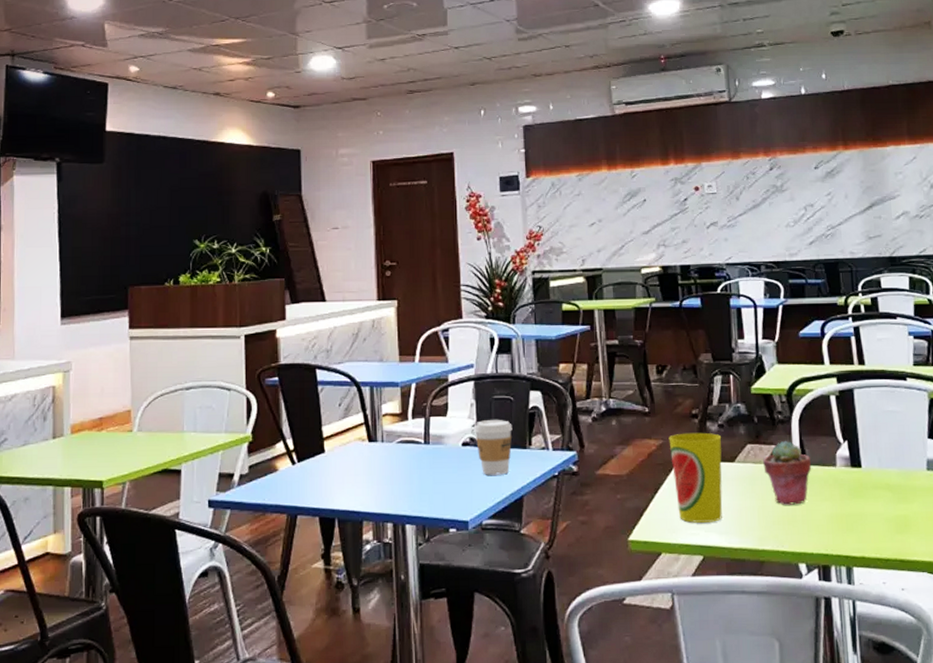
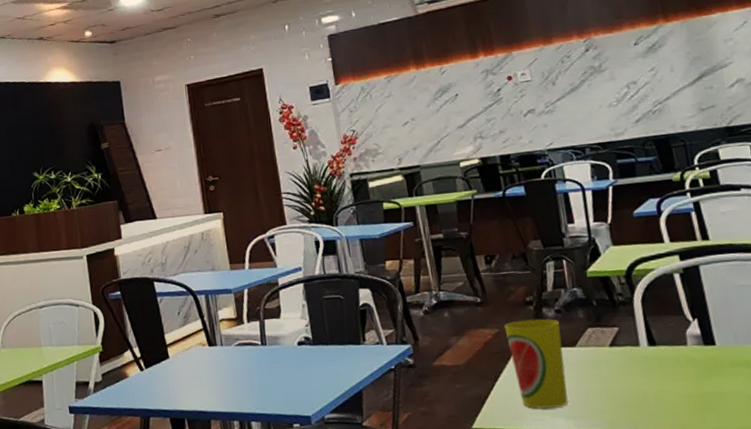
coffee cup: present [475,419,513,475] -> none [308,318,347,372]
potted succulent: present [763,440,812,505] -> none [606,321,661,387]

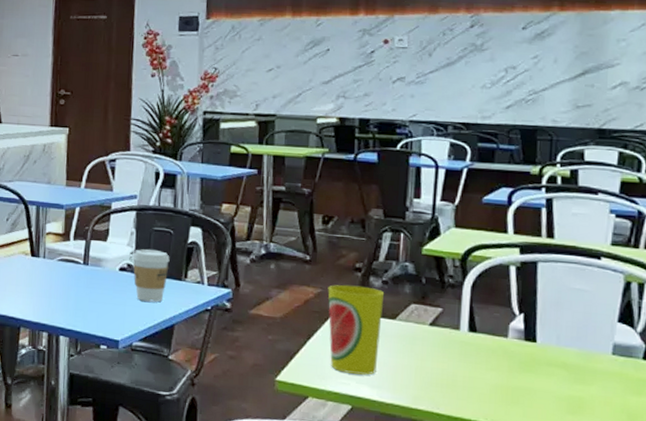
coffee cup: none [308,318,347,372] -> present [133,249,170,302]

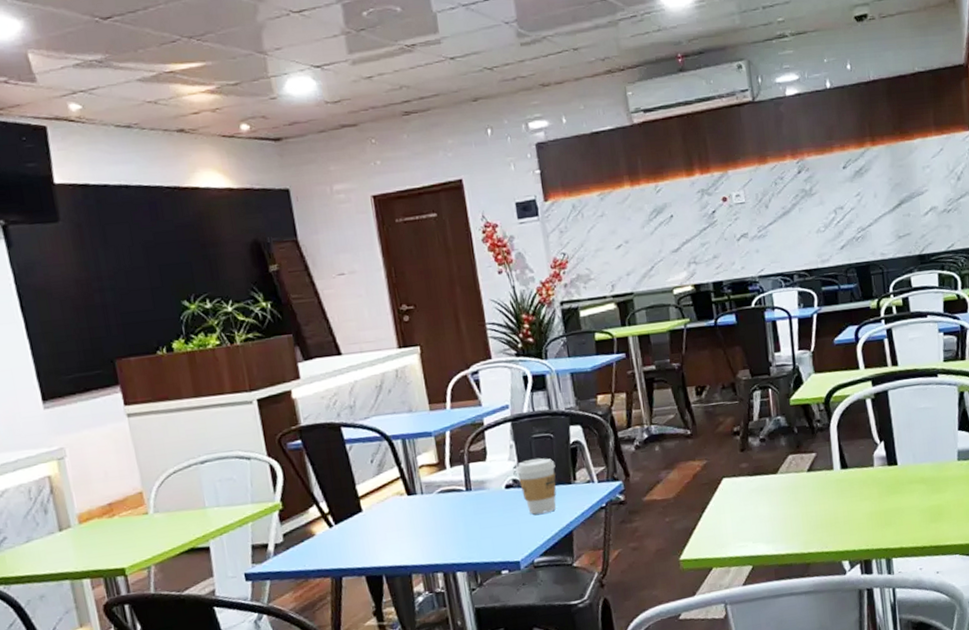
cup: present [328,284,385,375] -> none [712,448,769,536]

